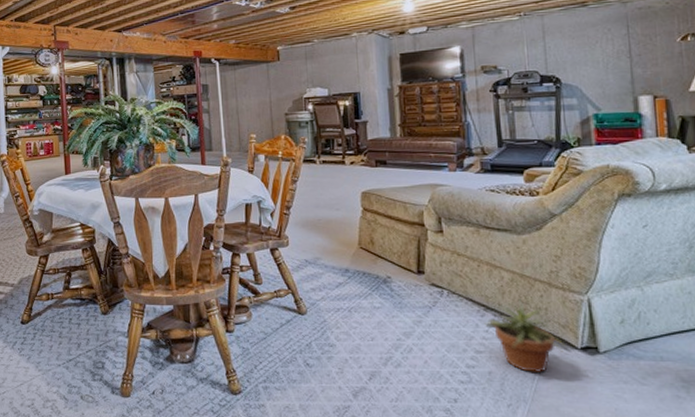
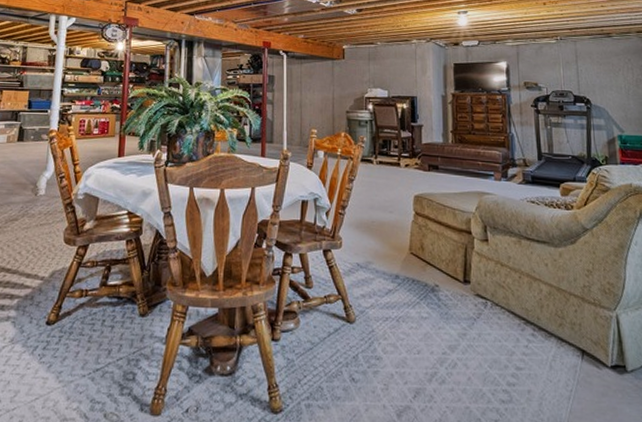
potted plant: present [485,299,566,372] -> none [525,313,598,392]

